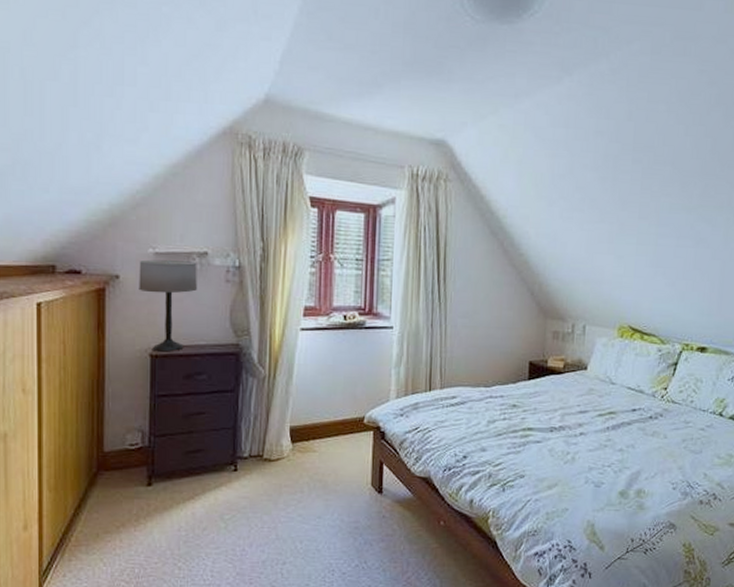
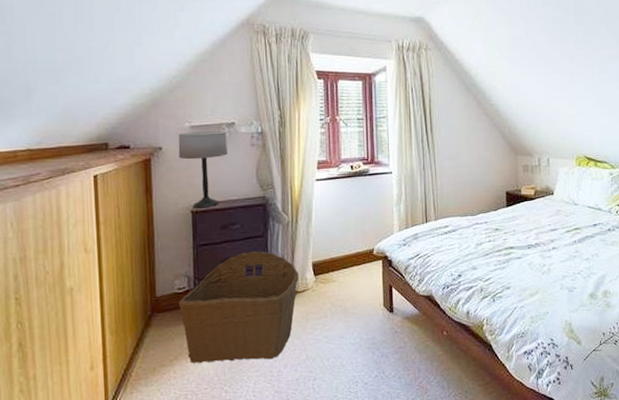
wicker basket: none [130,408,274,536] -> present [179,251,299,363]

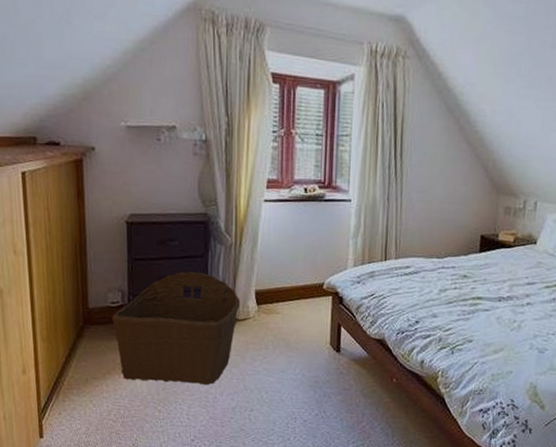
table lamp: present [178,131,227,208] -> none [112,132,167,220]

